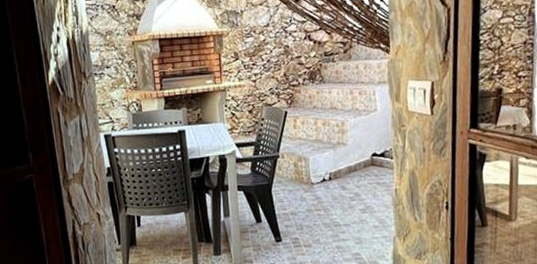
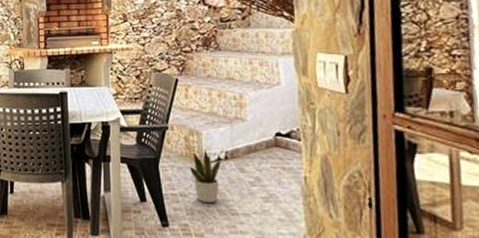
potted plant: none [299,171,326,218] -> present [190,148,221,203]

